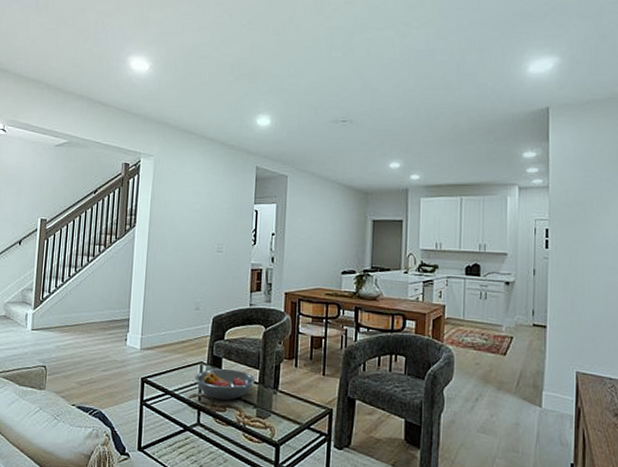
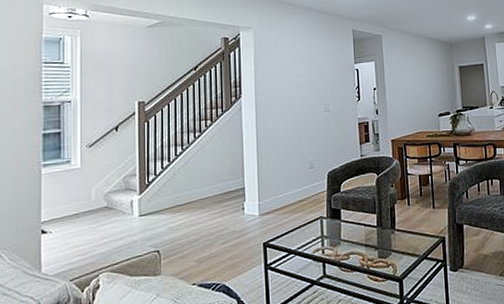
fruit bowl: present [195,368,256,400] -> none [316,218,374,249]

